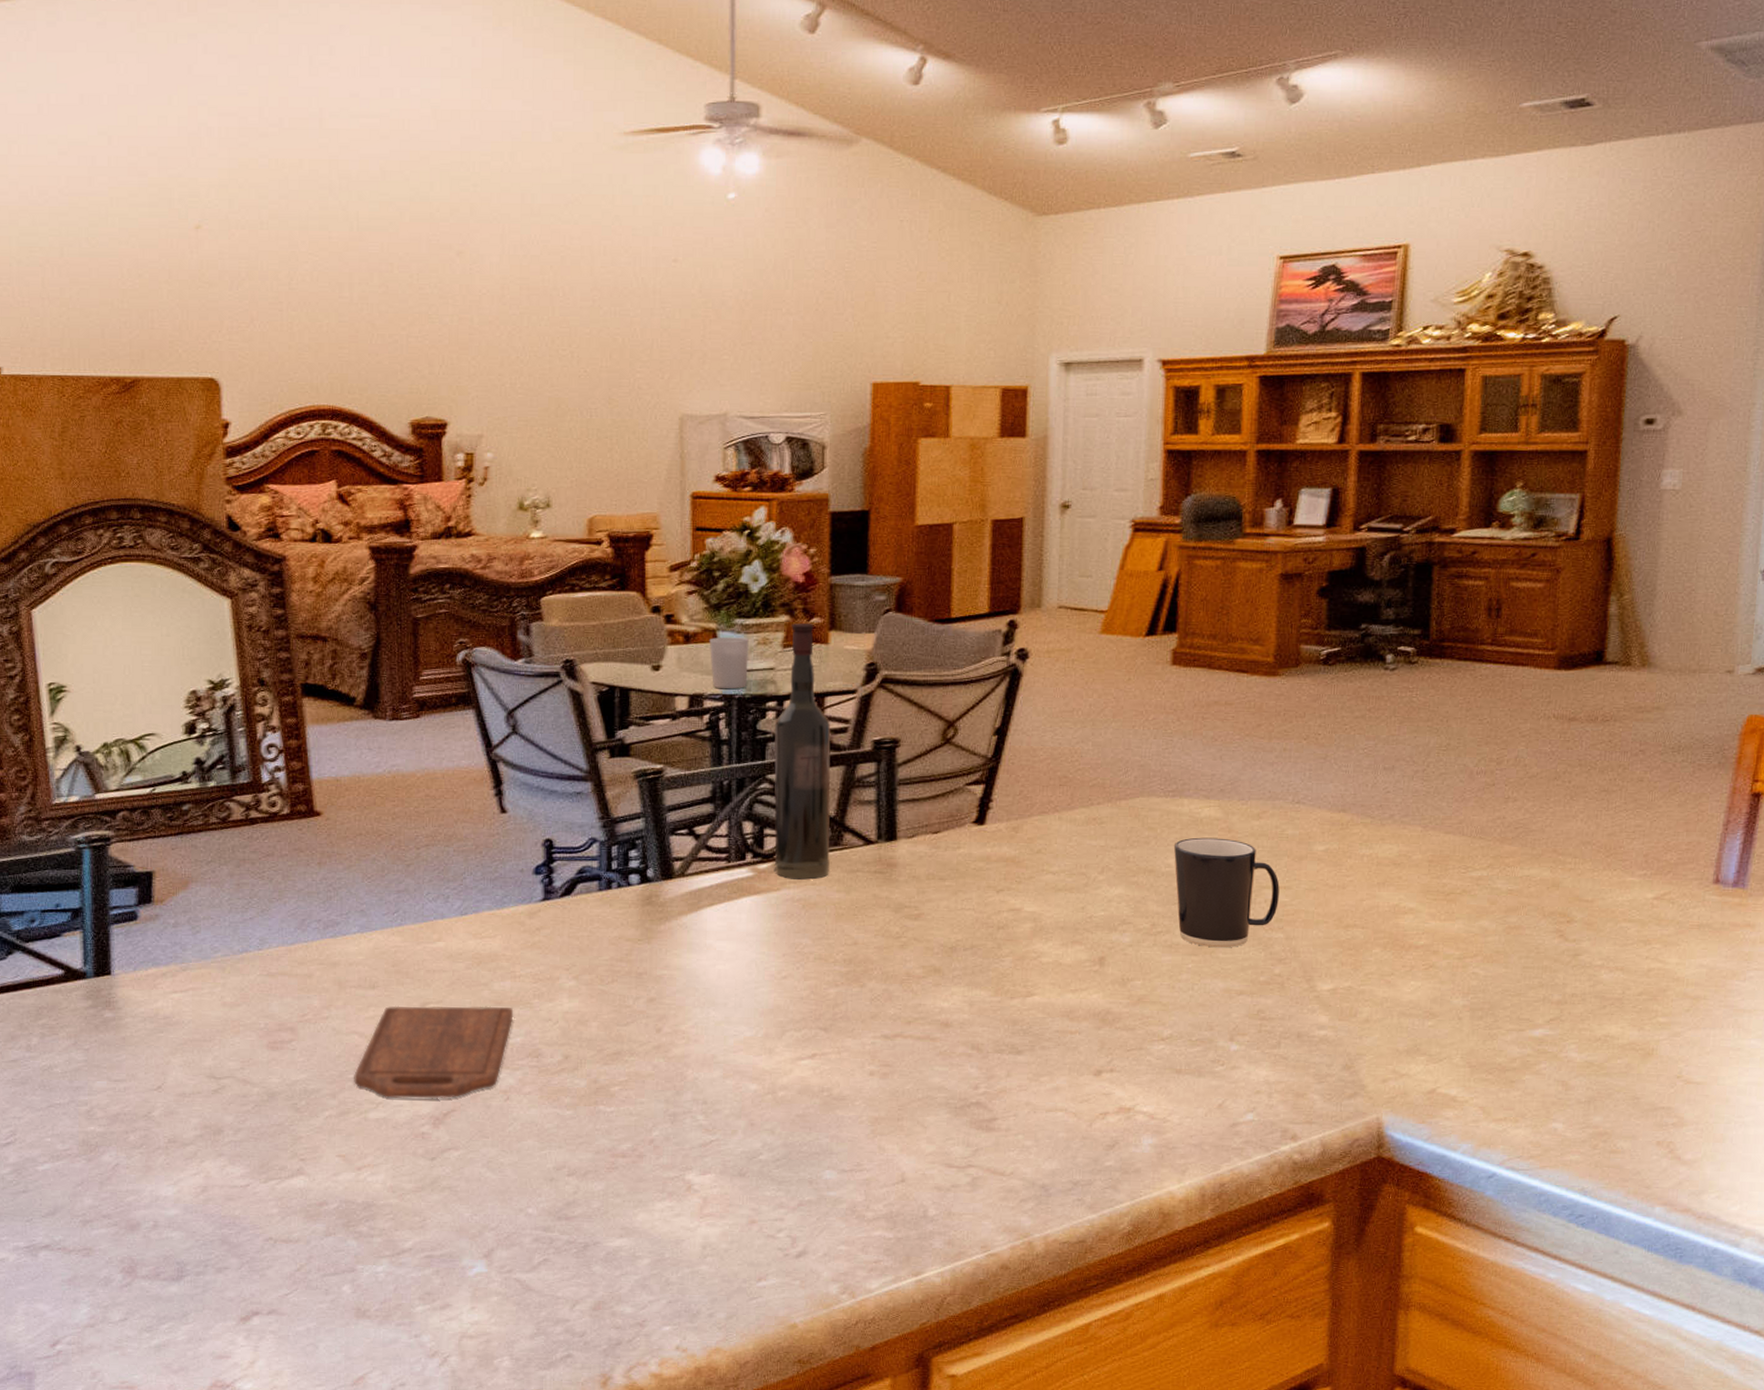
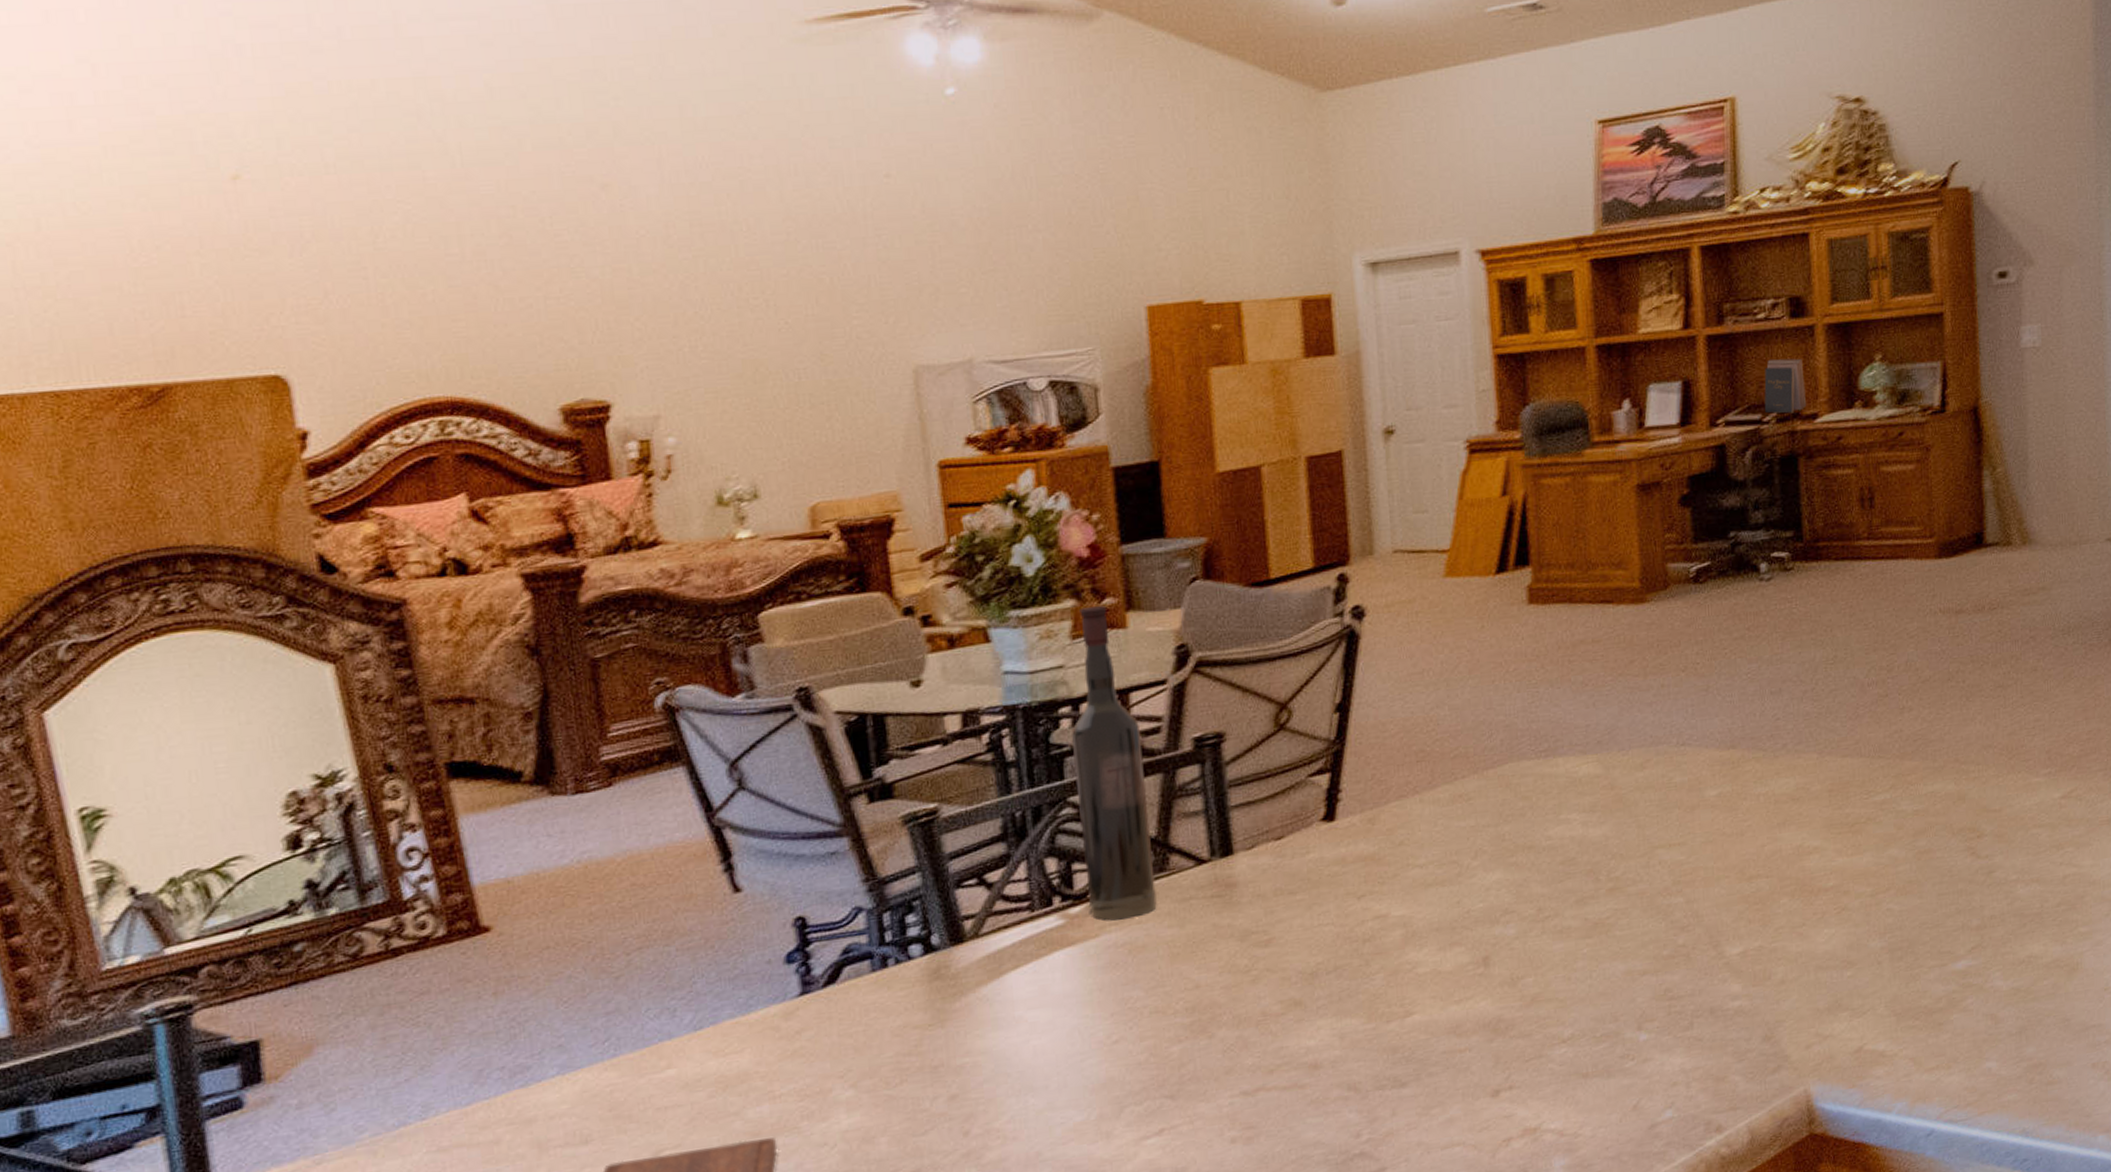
candle holder: present [709,637,749,689] -> none [979,632,1032,700]
mug: present [1173,837,1280,948] -> none [1552,797,1674,926]
books: none [1405,476,1447,526] -> present [1764,358,1806,414]

